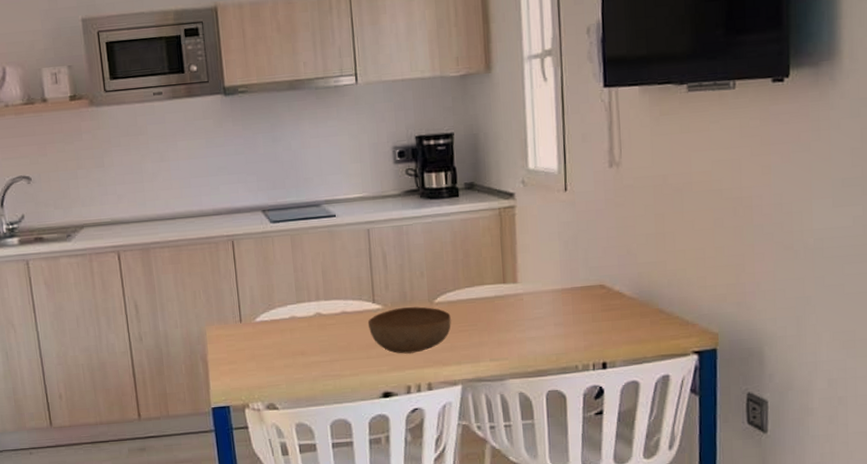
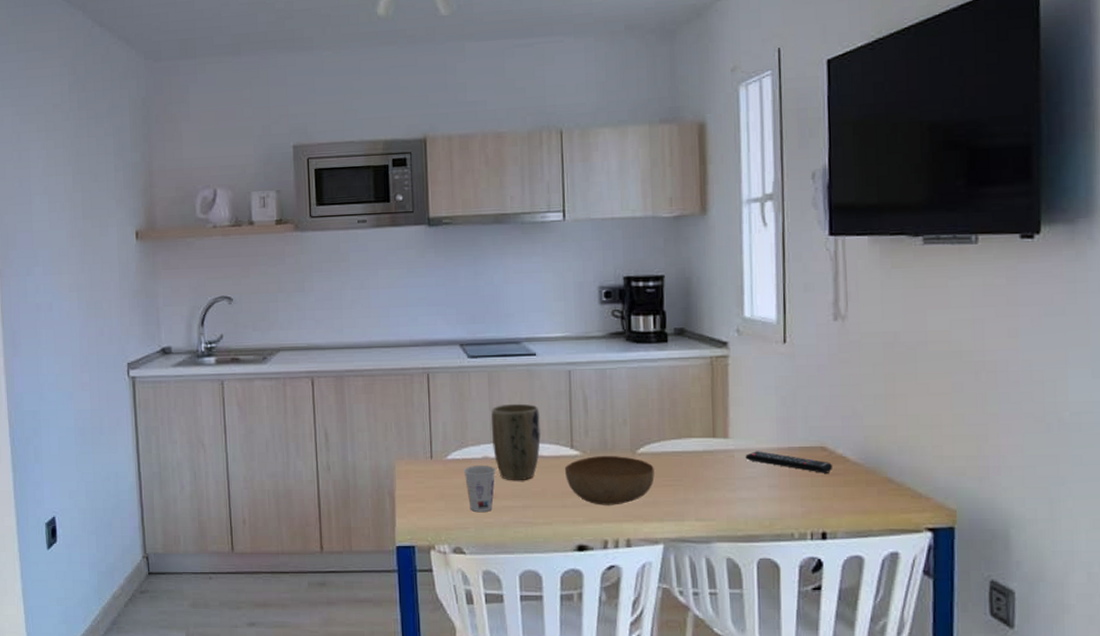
cup: none [272,325,304,370] -> present [463,466,496,513]
plant pot: none [296,263,344,338] -> present [491,403,541,481]
remote control: none [533,292,611,309] -> present [745,451,833,473]

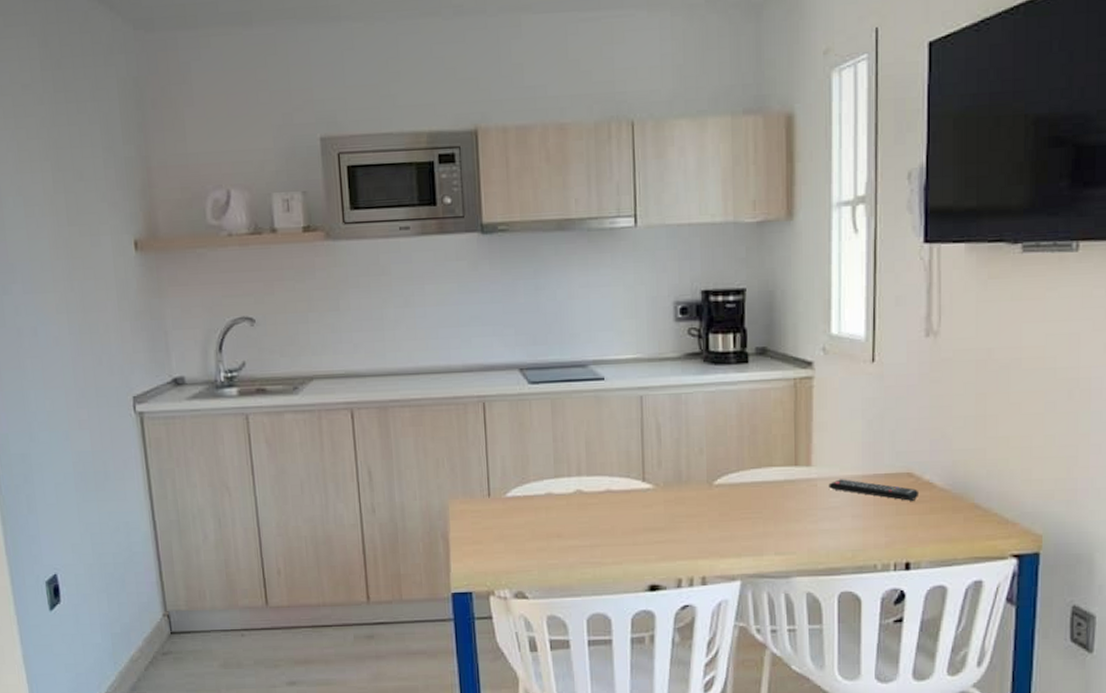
cup: present [463,466,496,513] -> none [525,502,561,554]
plant pot: present [491,403,541,481] -> none [555,433,610,519]
bowl: present [564,456,655,505] -> none [635,488,732,542]

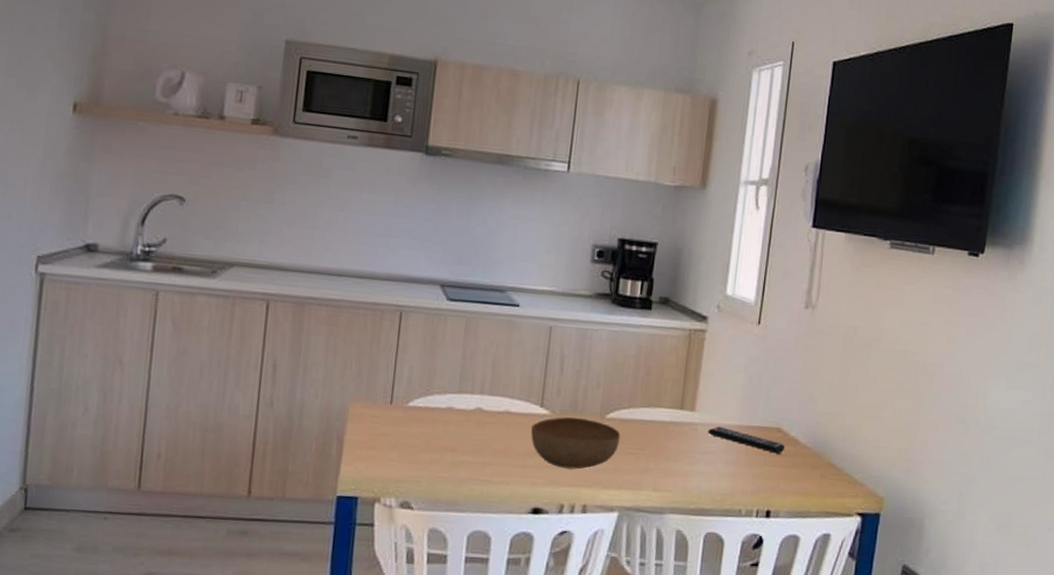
bowl: none [635,488,732,542] -> present [530,417,620,470]

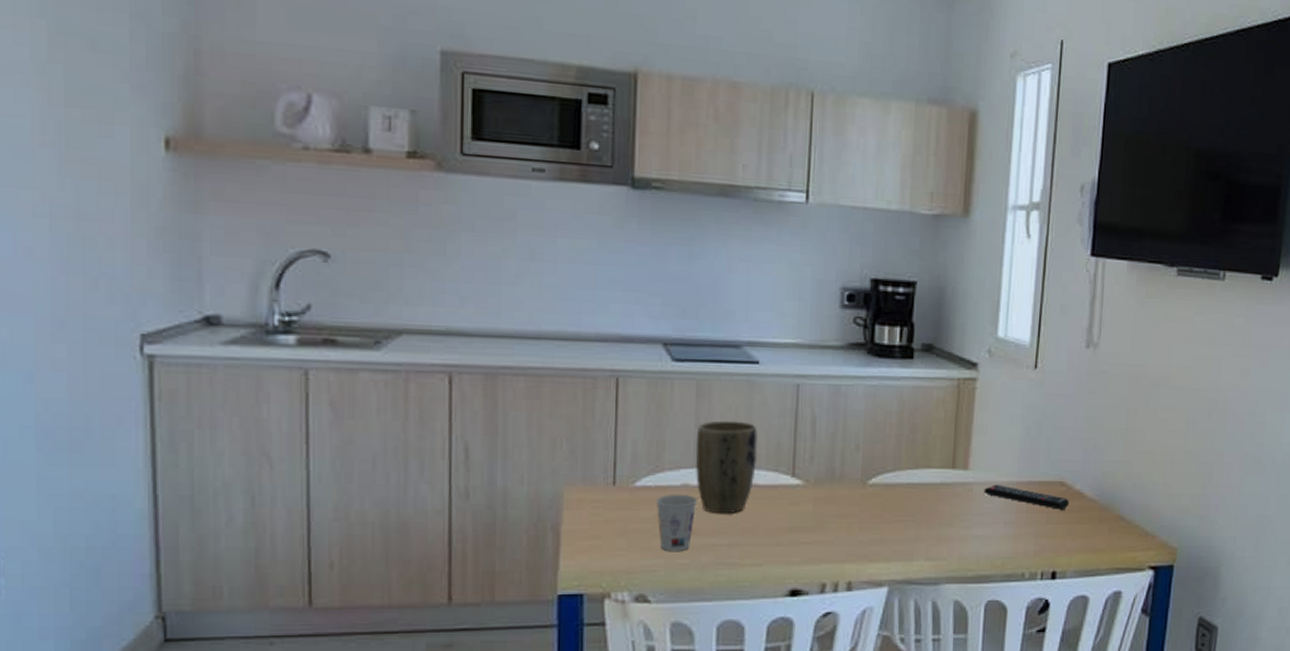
cup: none [424,415,460,467] -> present [656,495,698,552]
plant pot: none [459,354,514,436] -> present [696,420,758,514]
bowl: present [530,417,620,470] -> none [782,486,886,544]

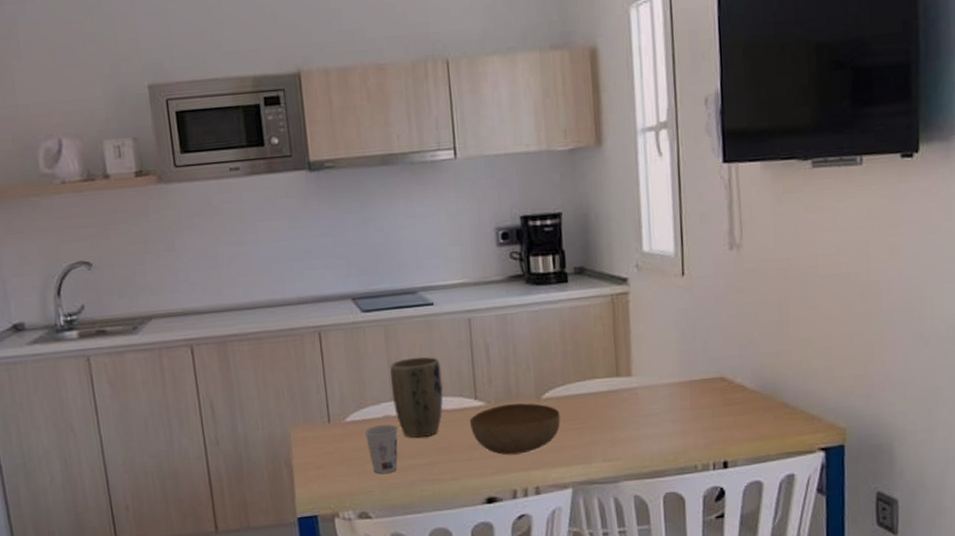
bowl: none [782,486,886,544] -> present [469,403,561,455]
remote control: present [984,484,1070,510] -> none [648,386,733,404]

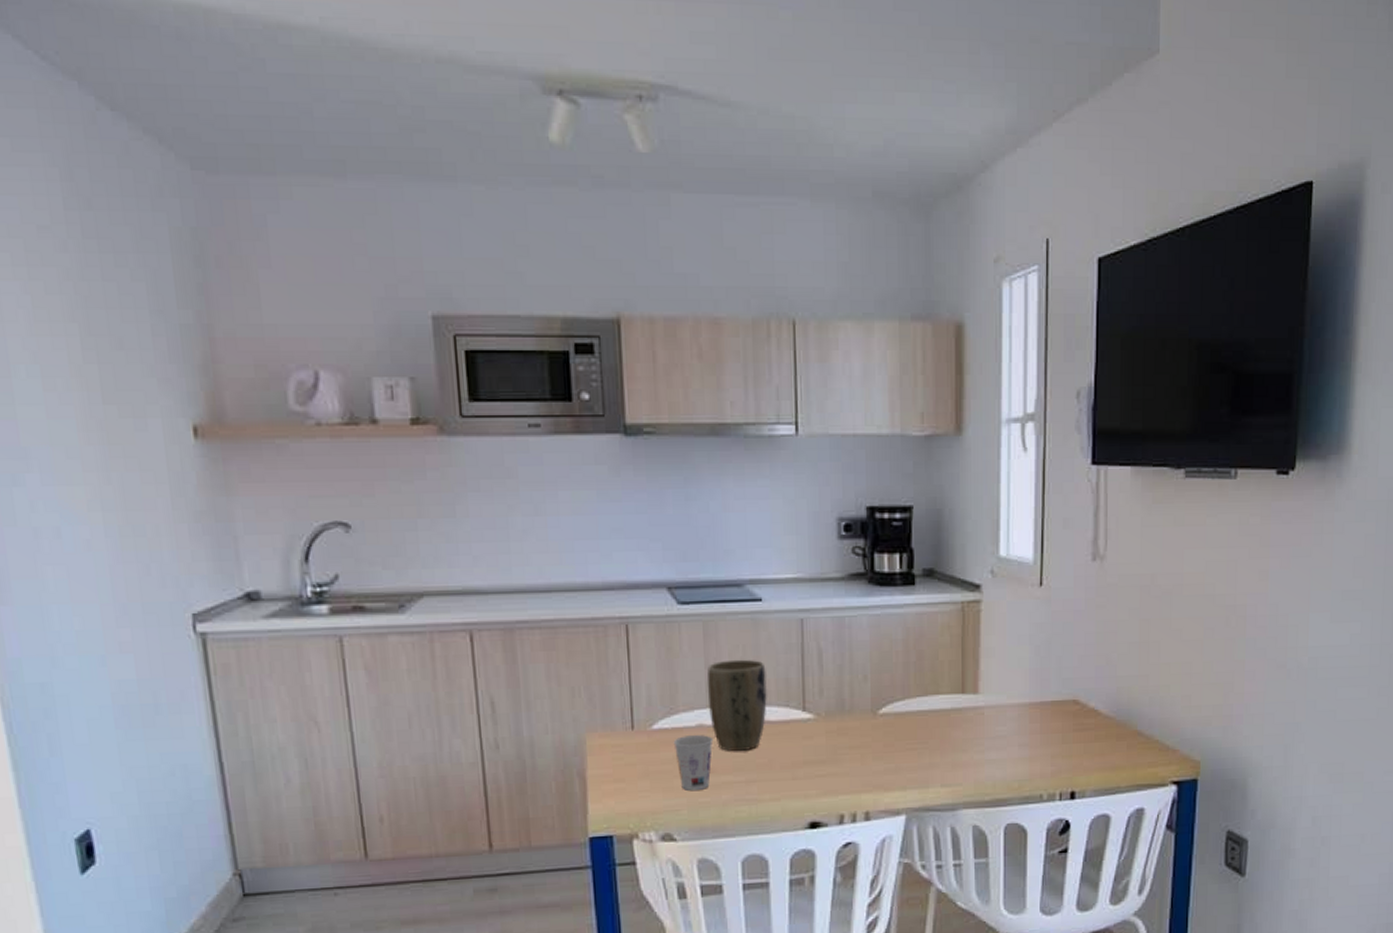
bowl: present [469,403,561,455] -> none [795,718,897,775]

